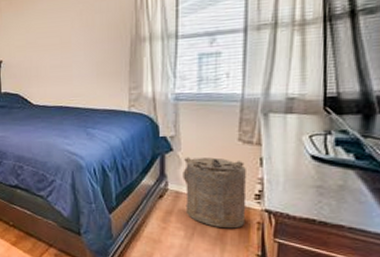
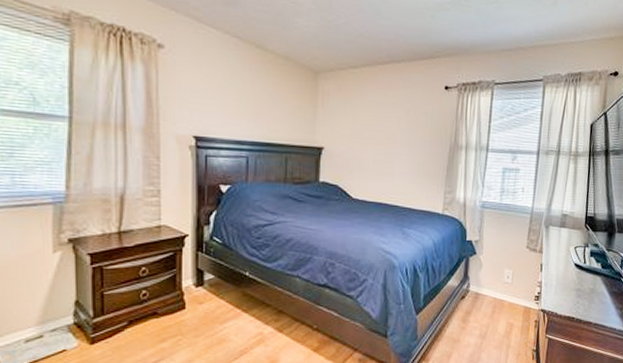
laundry hamper: present [183,157,247,229] -> none [482,260,531,327]

